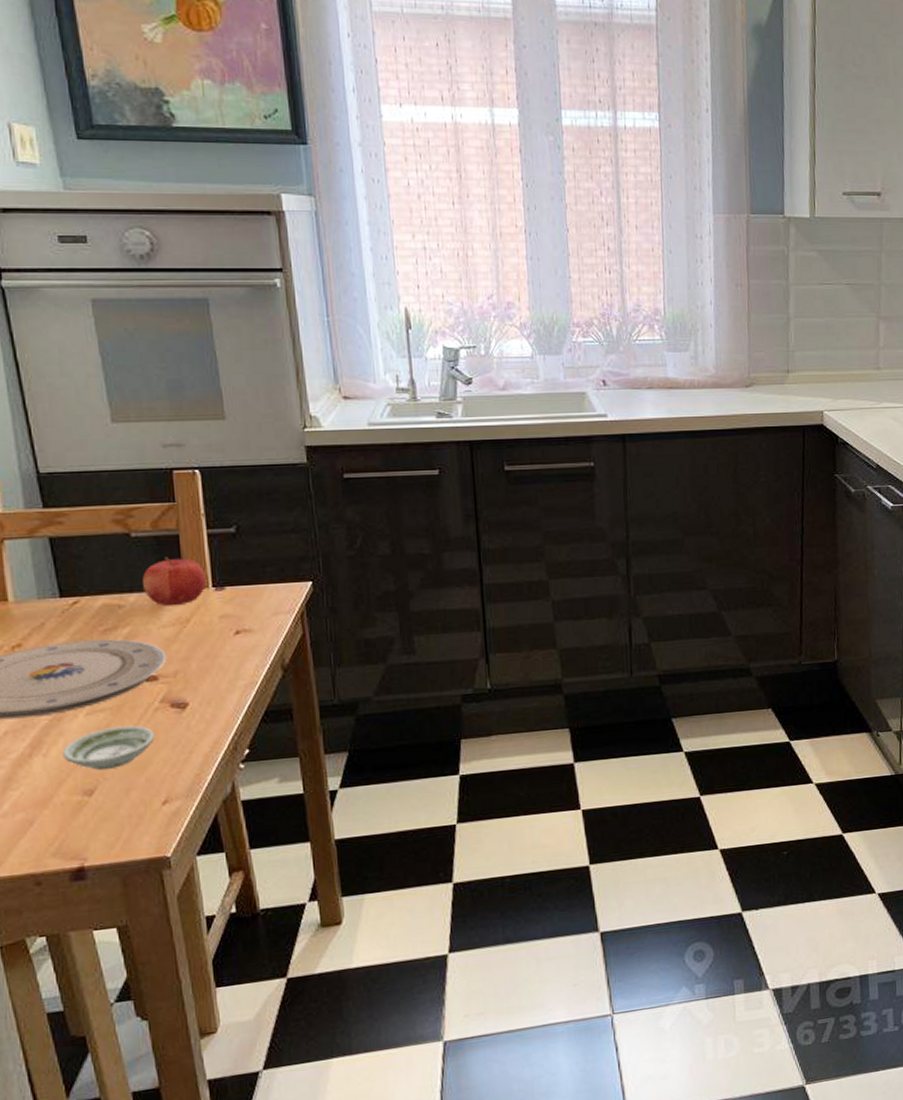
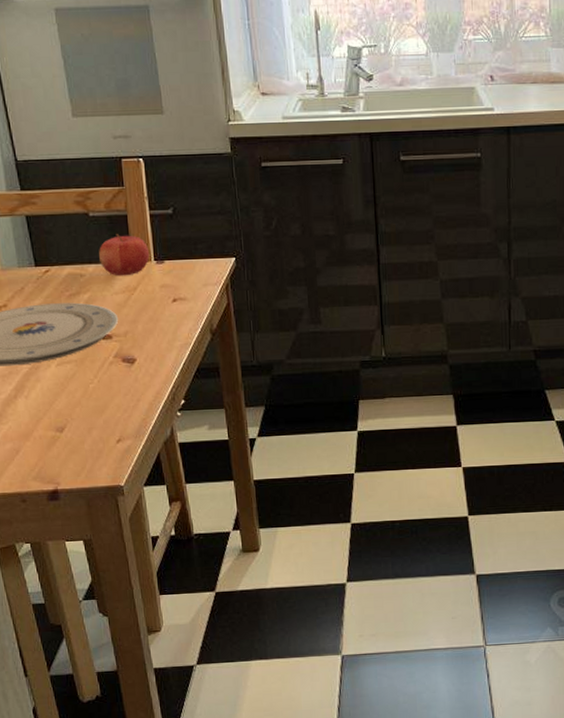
saucer: present [62,725,155,770] -> none [39,375,110,412]

